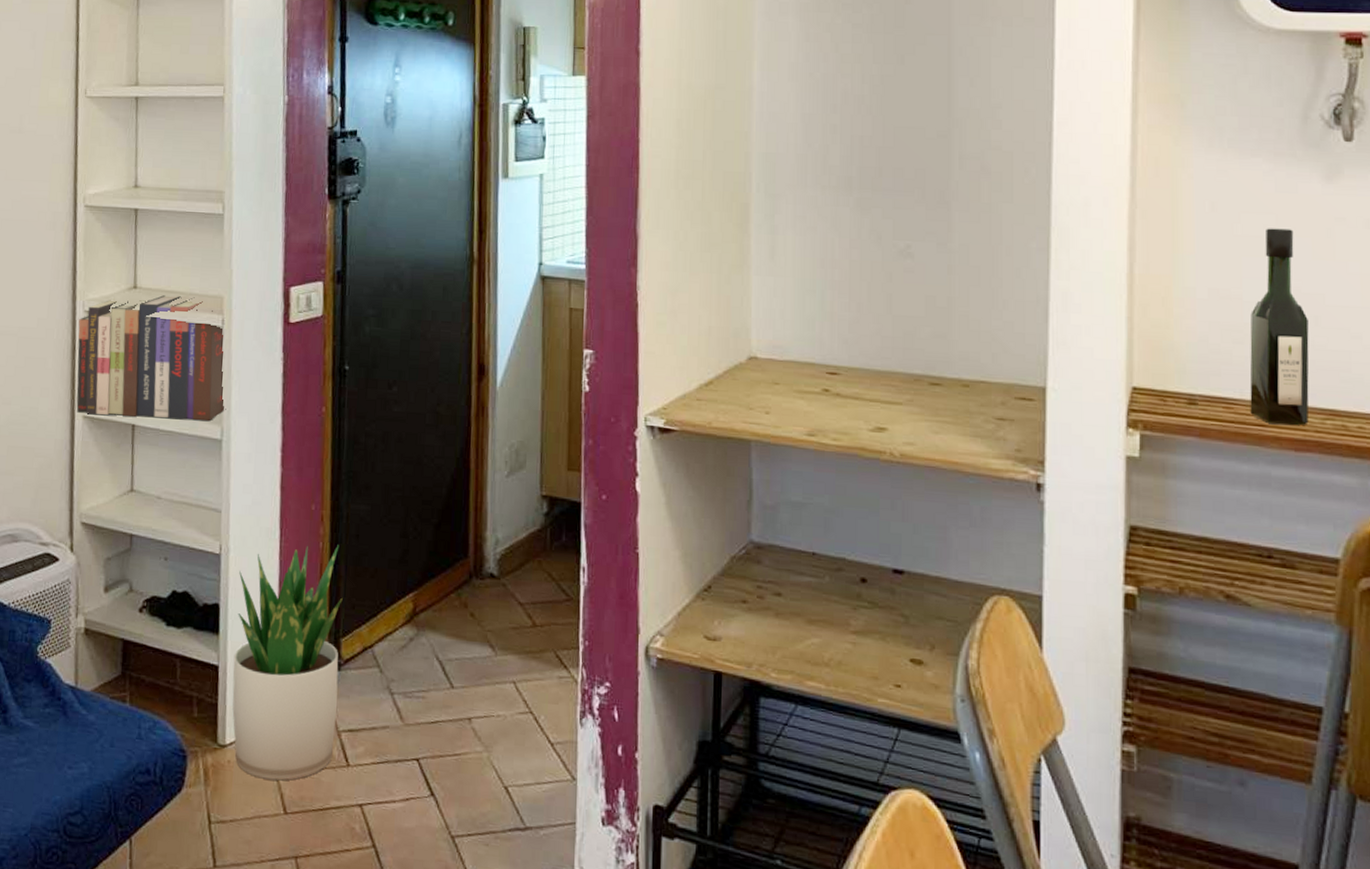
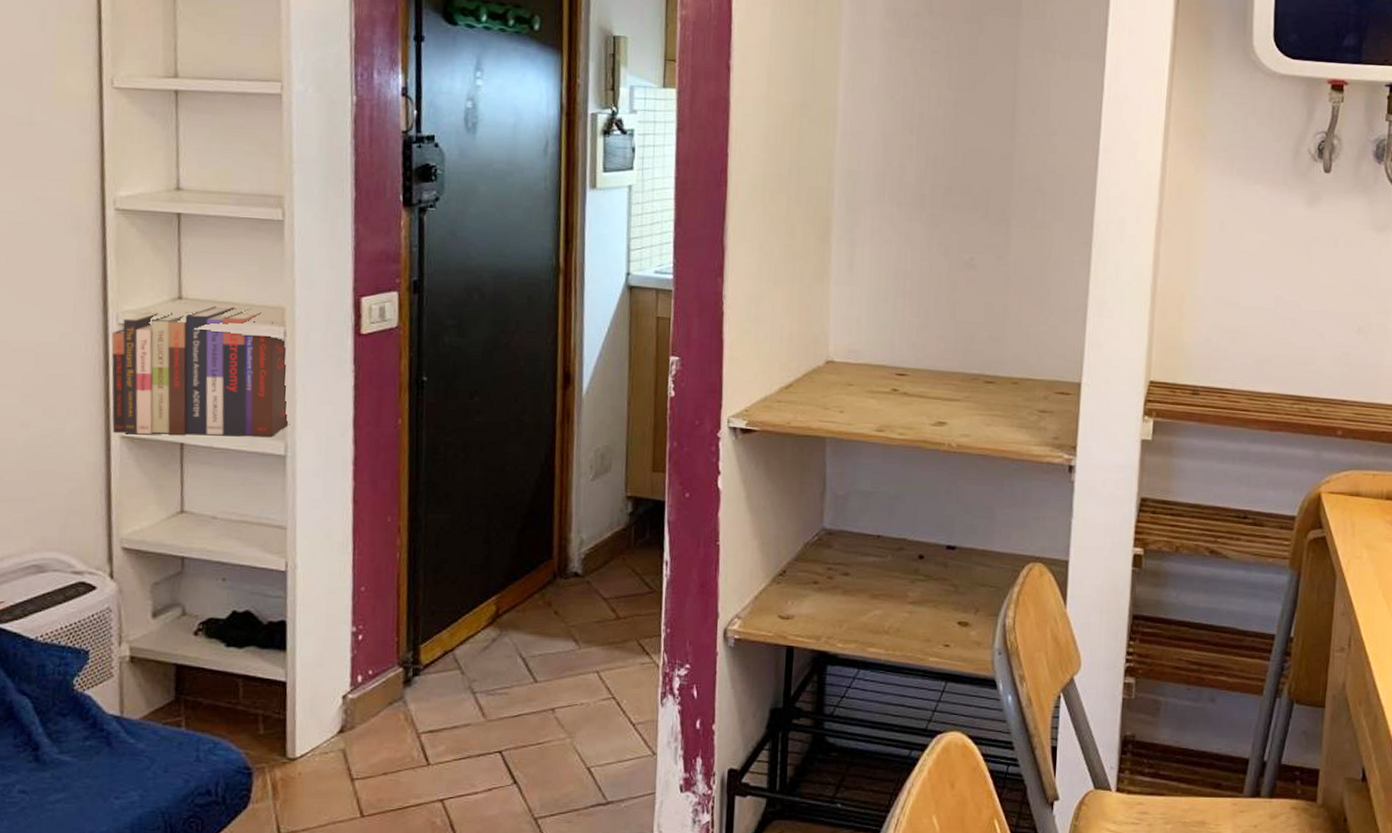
planter: present [232,545,343,781] -> none [302,554,422,786]
bottle: present [1250,228,1309,425] -> none [1239,245,1287,409]

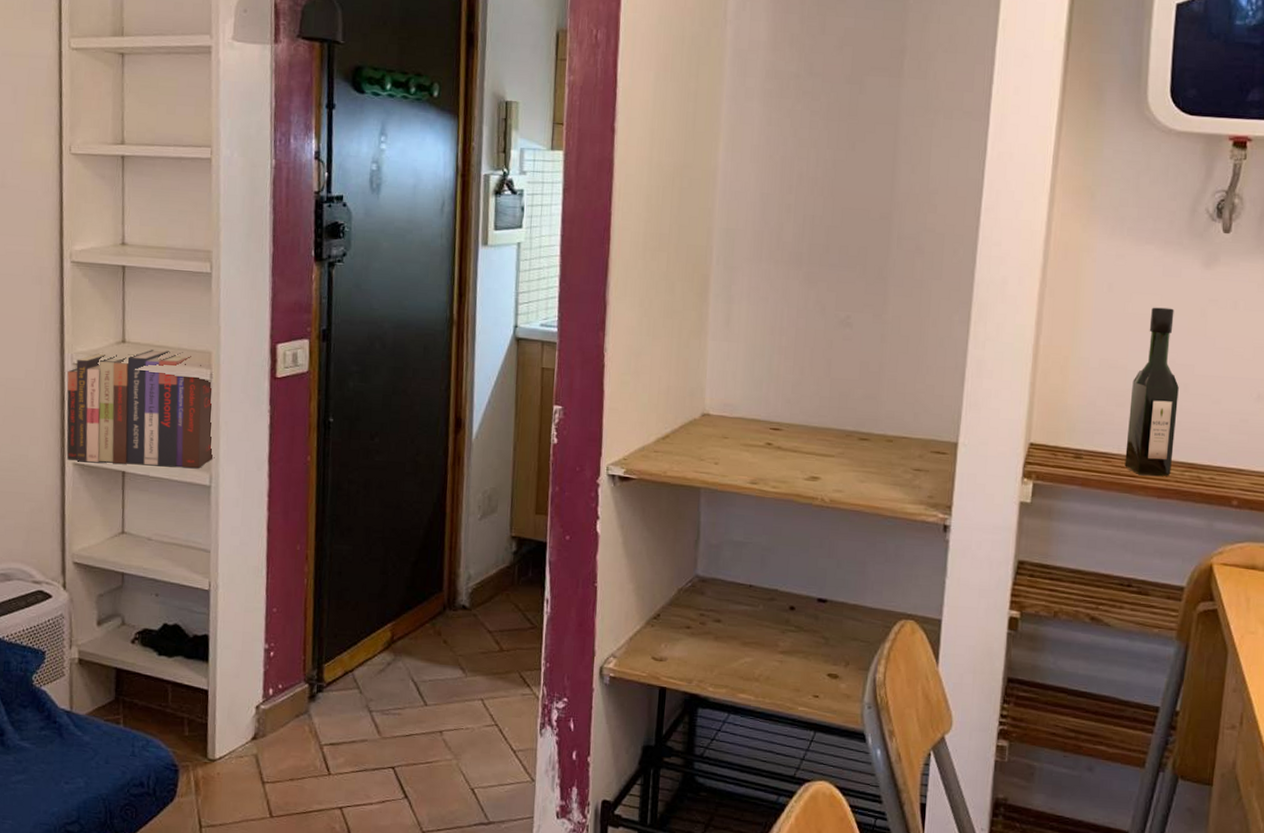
bottle: none [1239,245,1287,409] -> present [1124,307,1179,476]

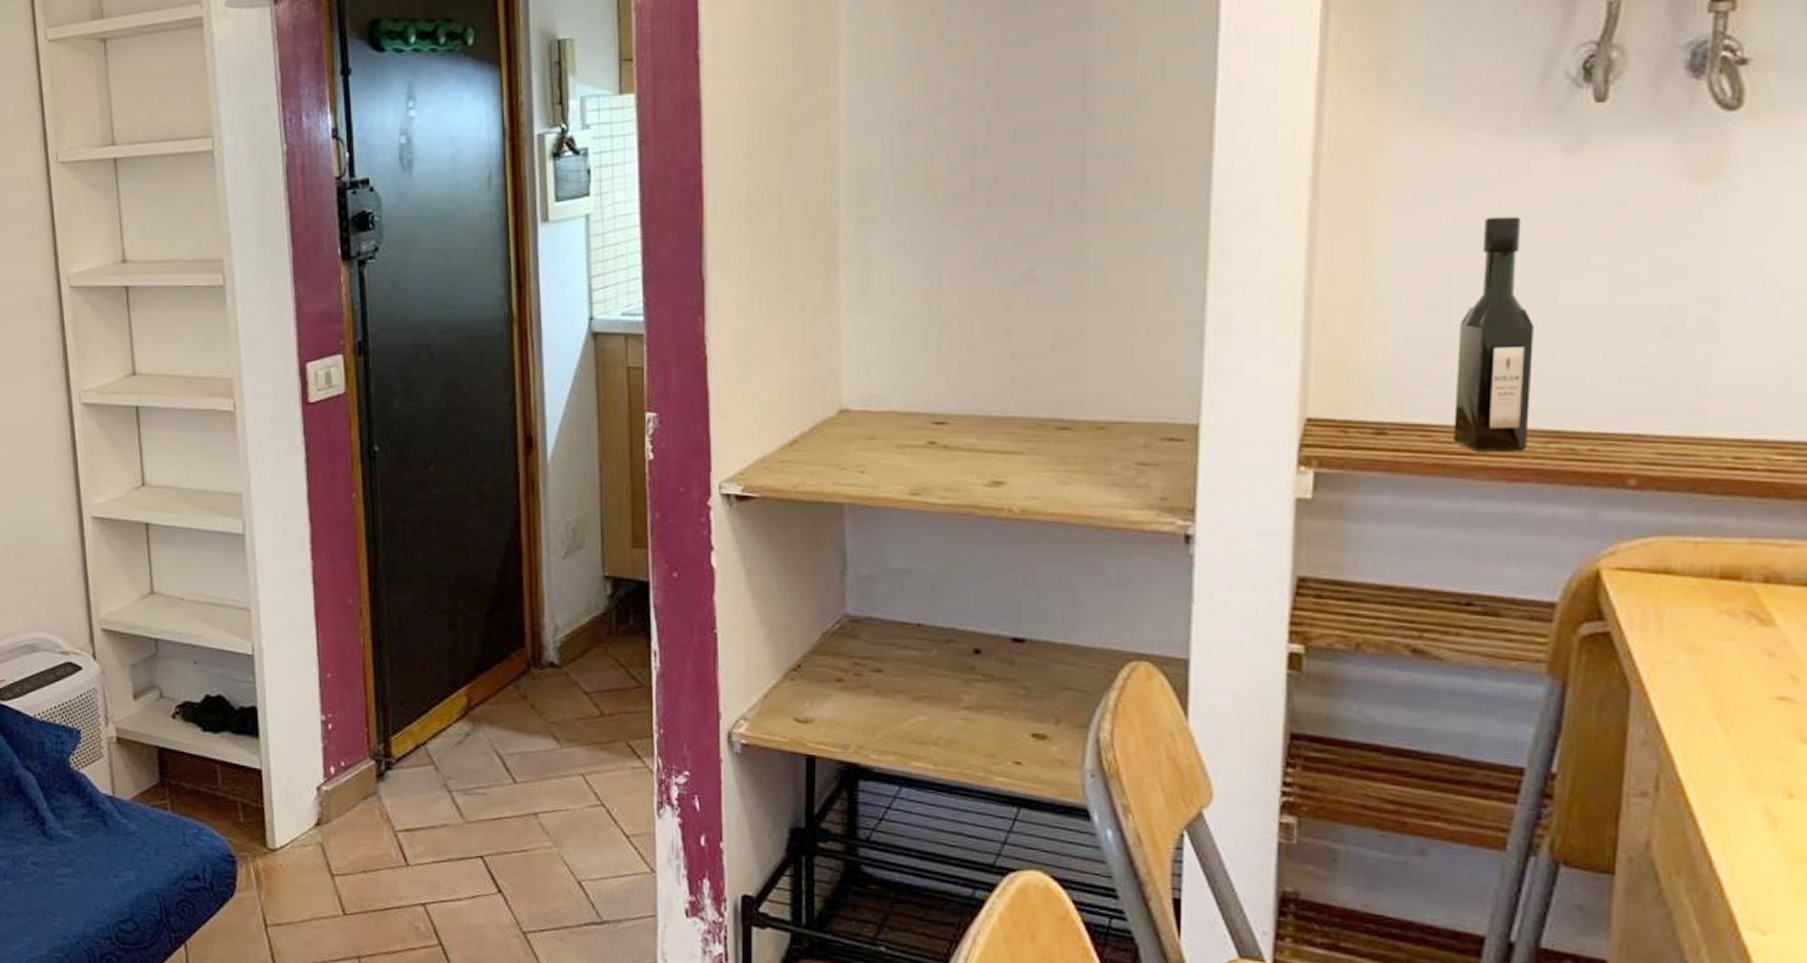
books: present [66,350,215,468] -> none [76,381,246,515]

